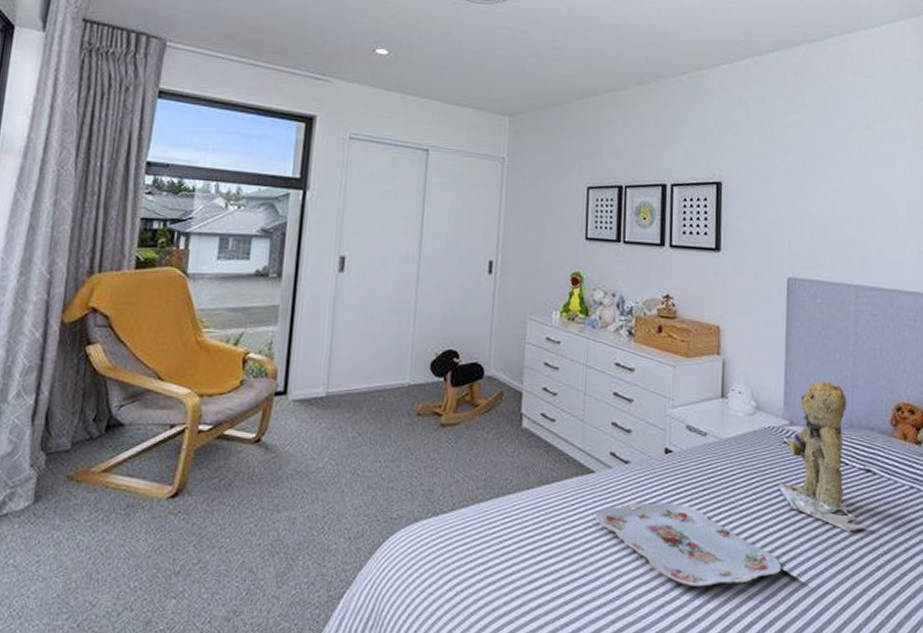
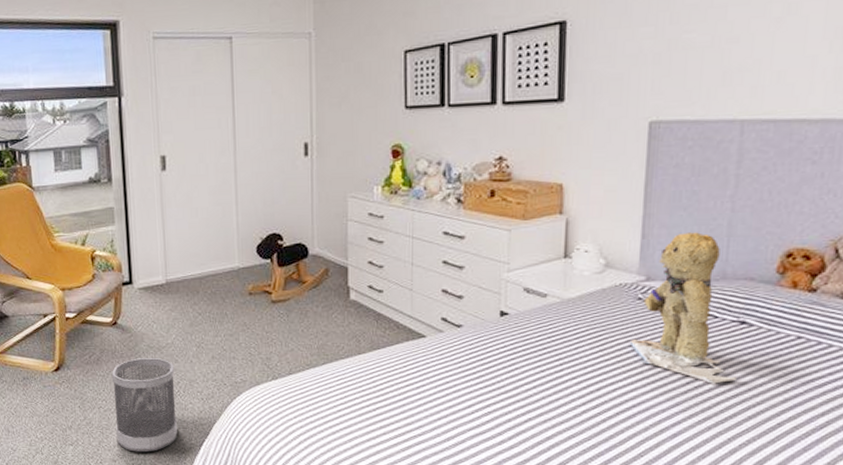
wastebasket: none [235,484,322,607] -> present [111,358,178,452]
serving tray: present [595,502,781,587] -> none [428,361,631,437]

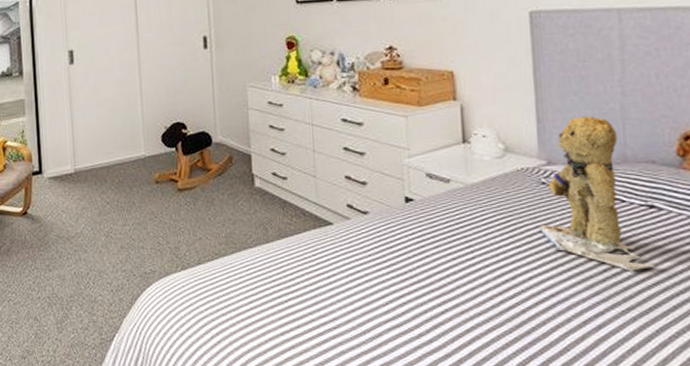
wastebasket: present [111,358,178,452] -> none [21,248,88,348]

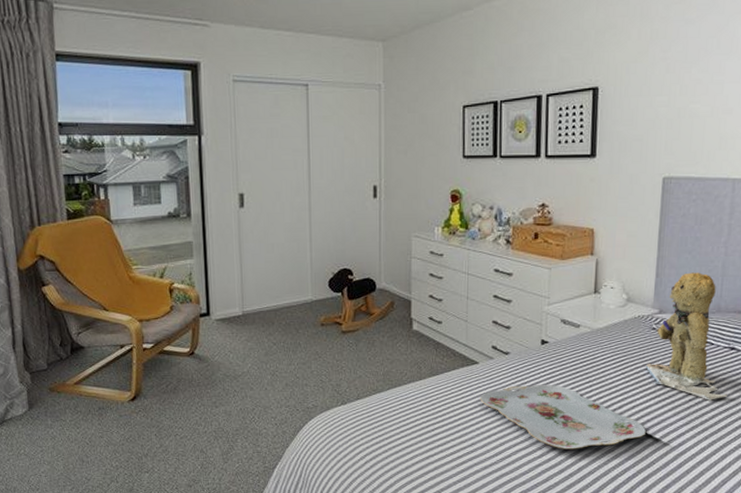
serving tray: none [338,249,551,329] -> present [480,384,646,449]

